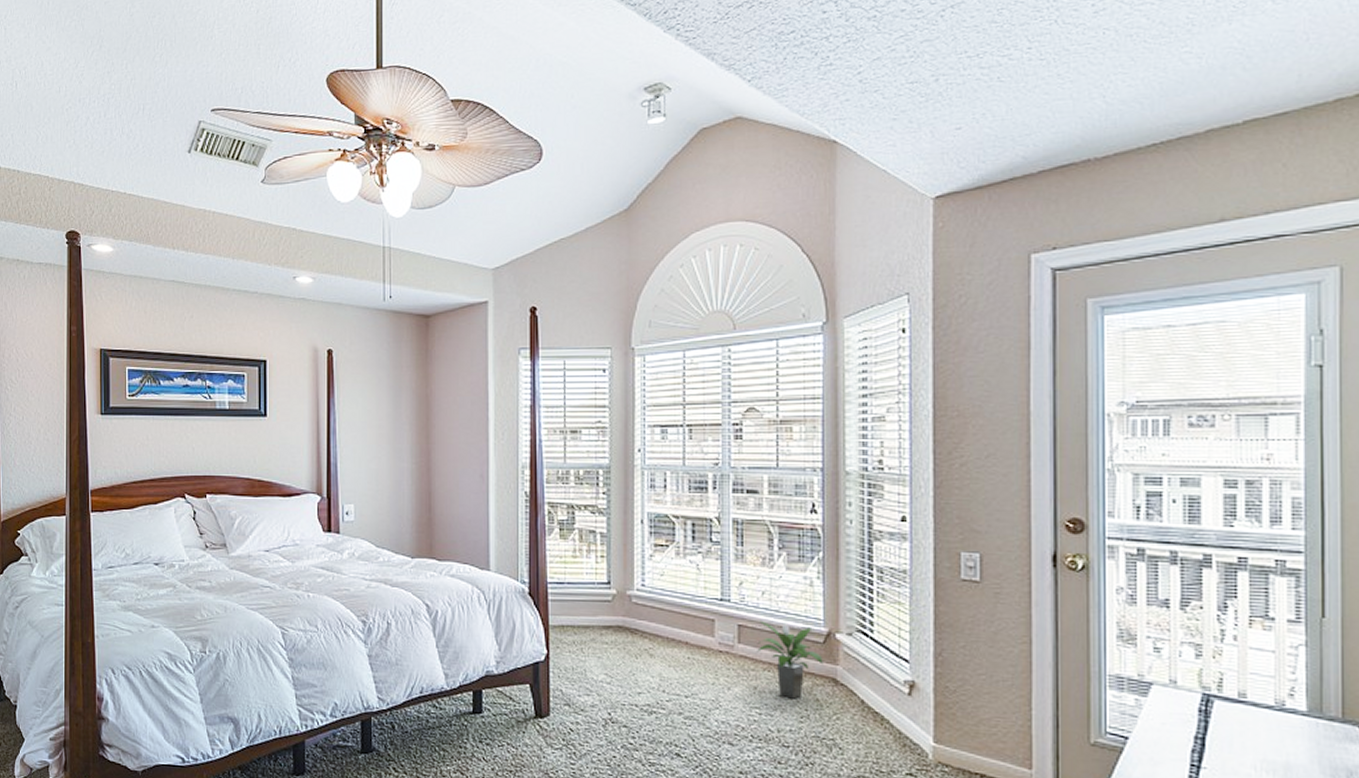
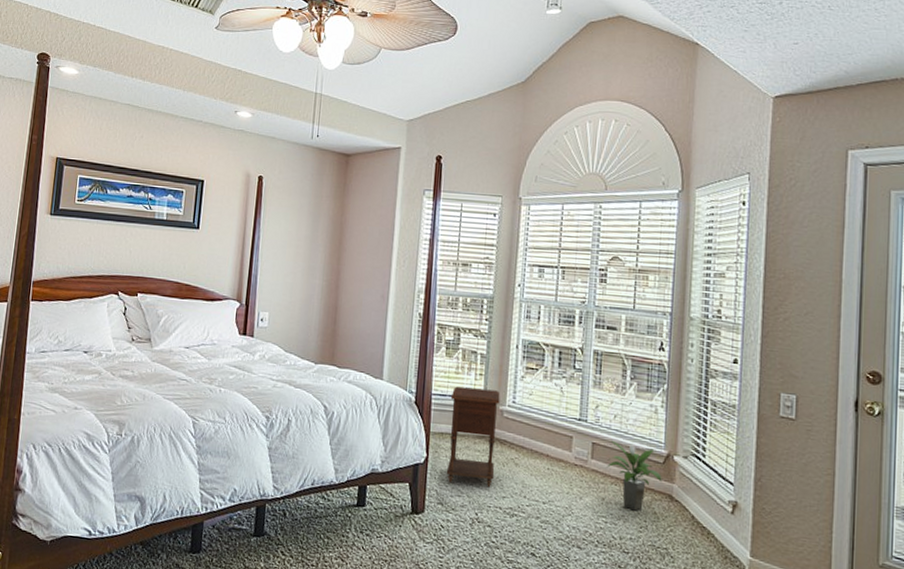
nightstand: none [569,572,627,684] -> present [446,386,500,488]

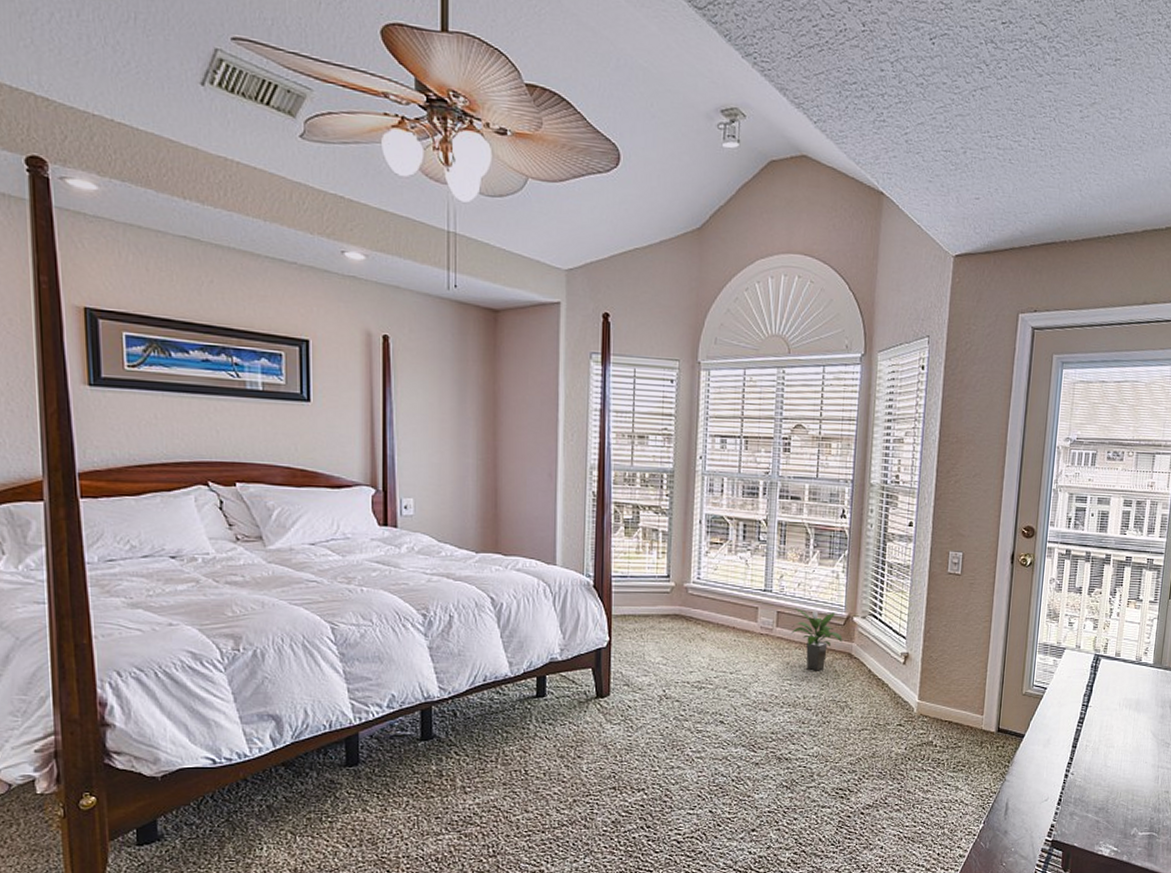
nightstand: present [446,386,500,488] -> none [631,566,684,664]

